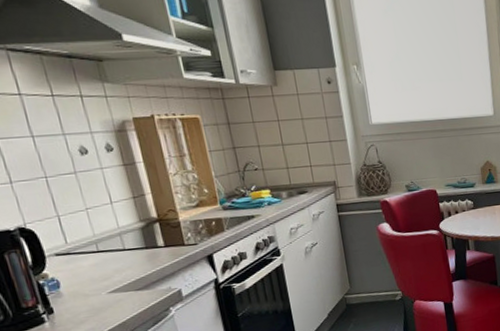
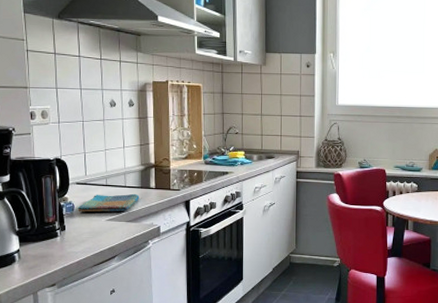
dish towel: none [65,256,147,288] -> present [78,193,140,212]

